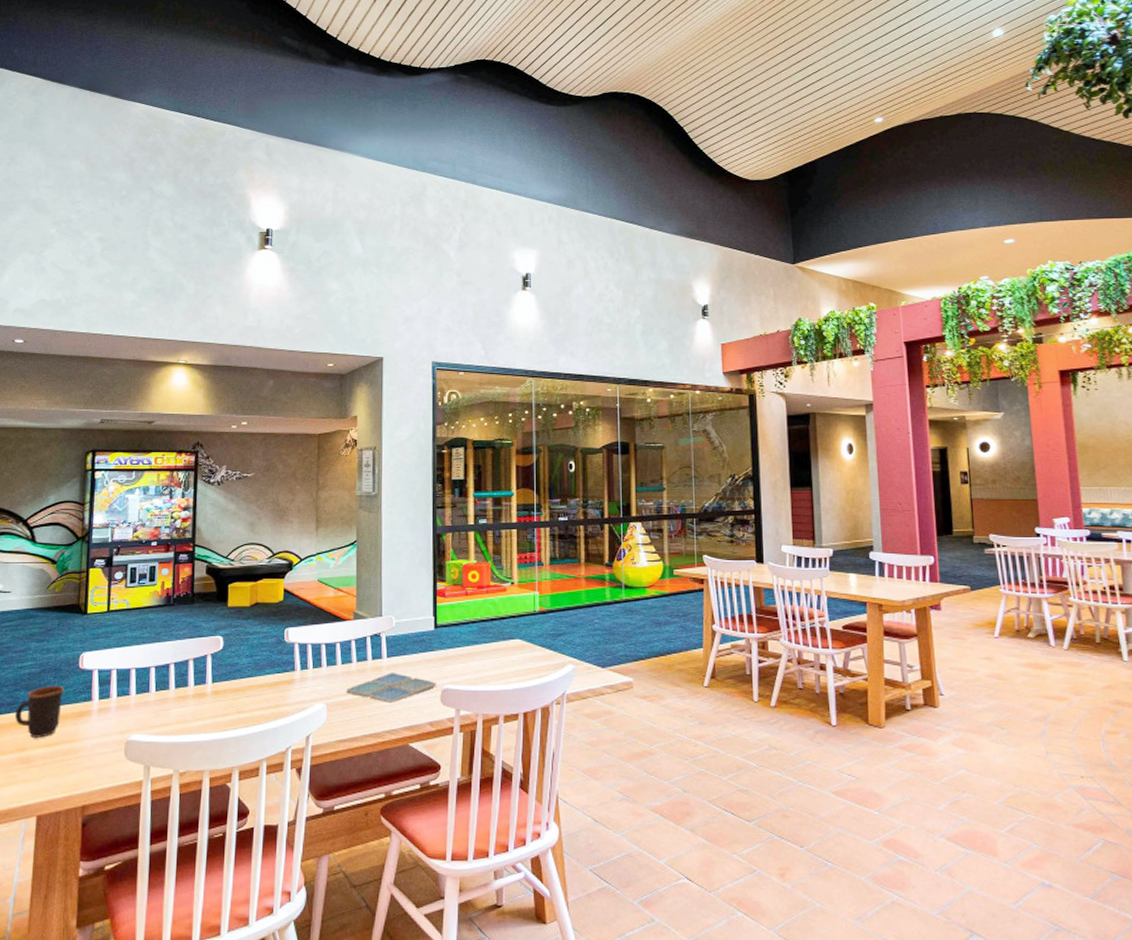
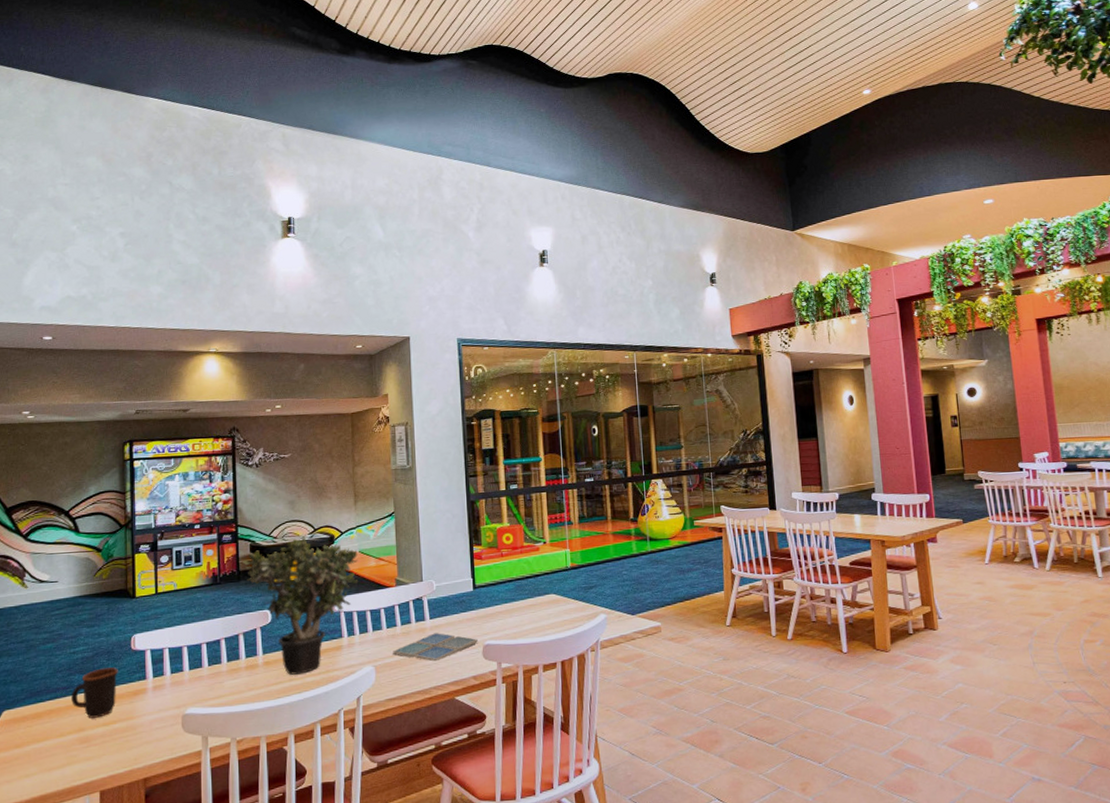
potted plant: none [198,562,316,707] -> present [243,537,358,675]

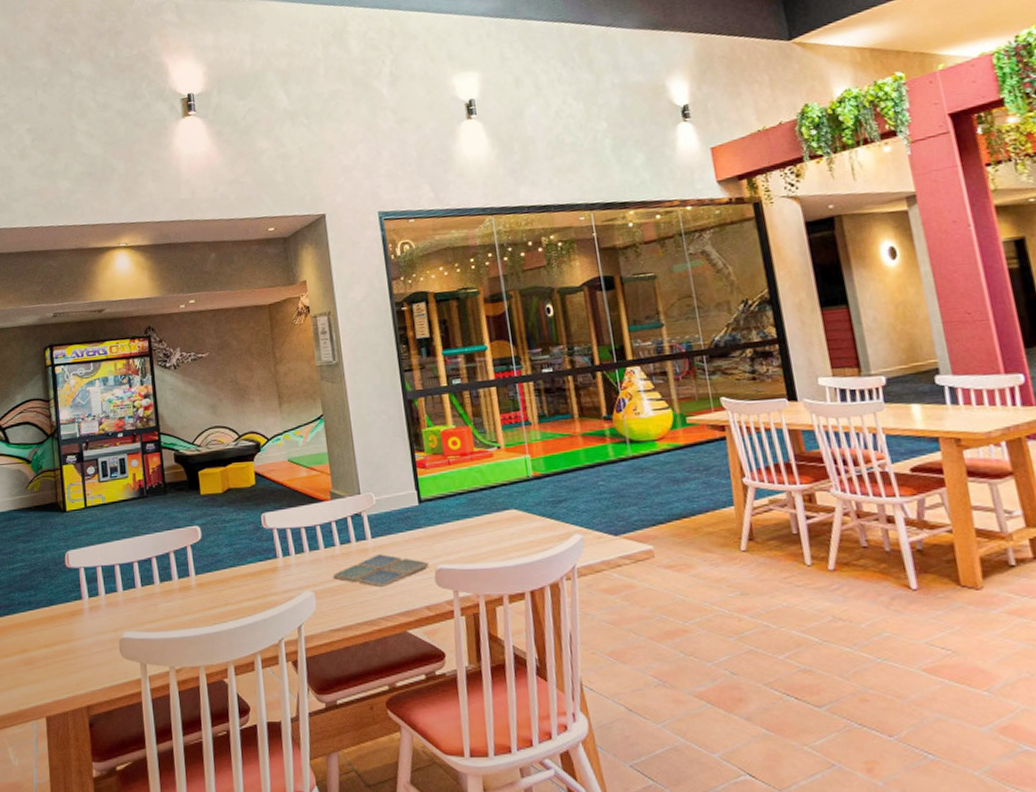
mug: present [71,667,118,718] -> none [13,586,55,639]
potted plant: present [243,537,358,675] -> none [168,445,289,599]

